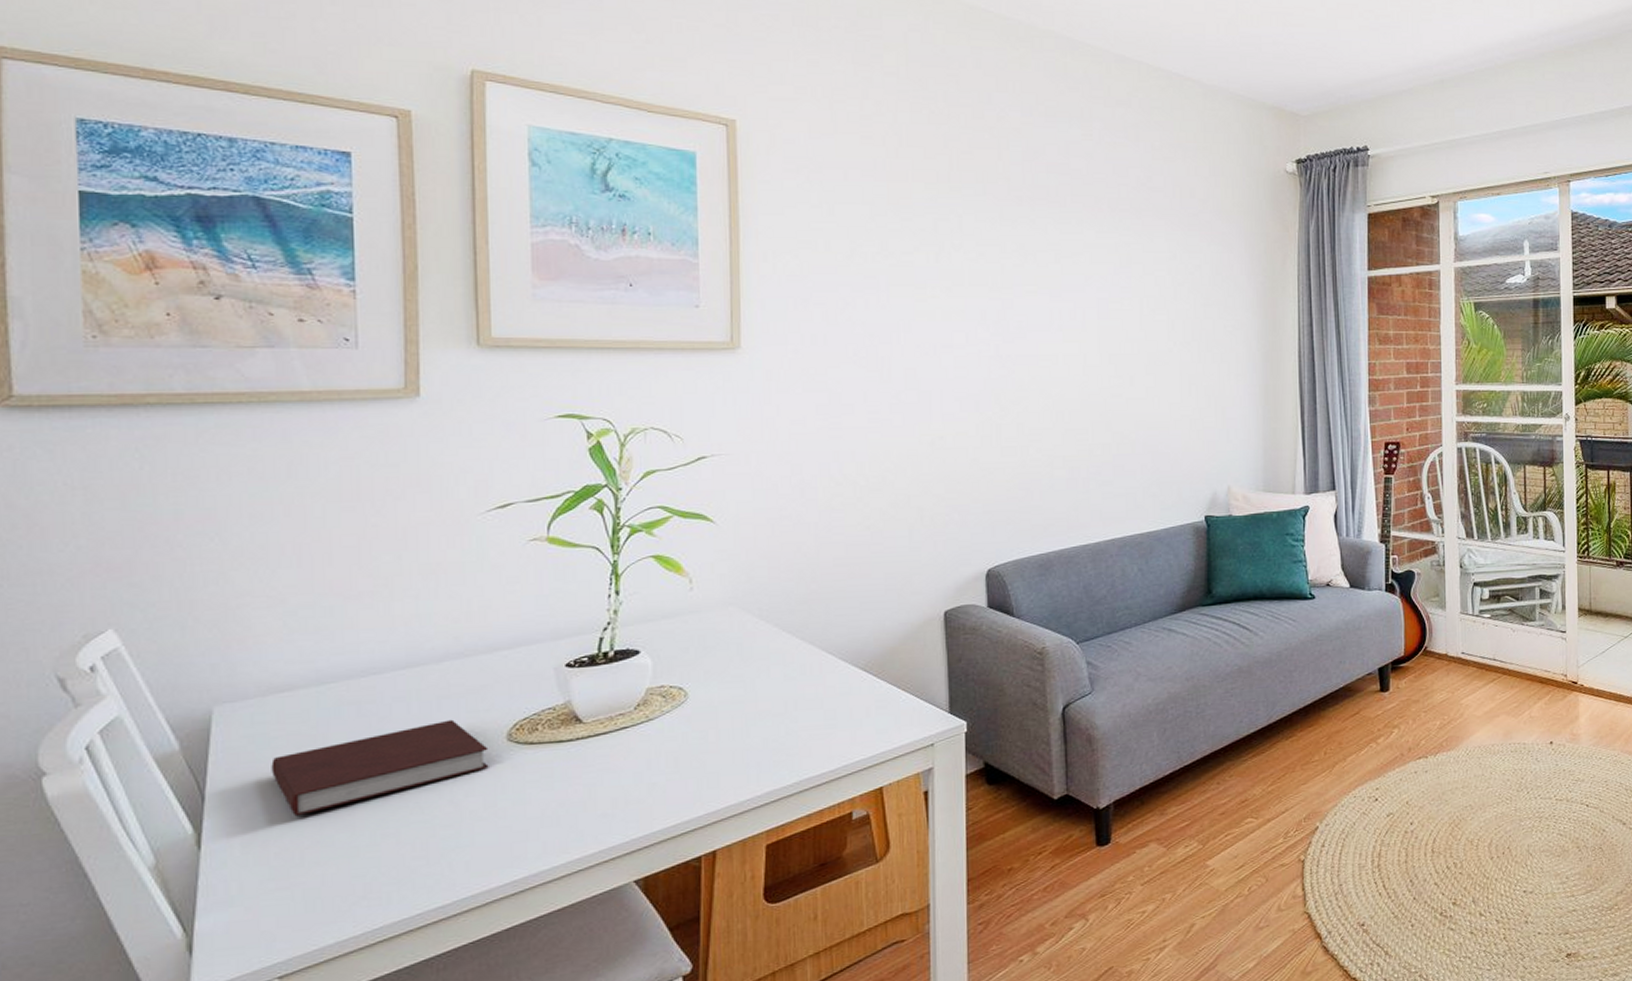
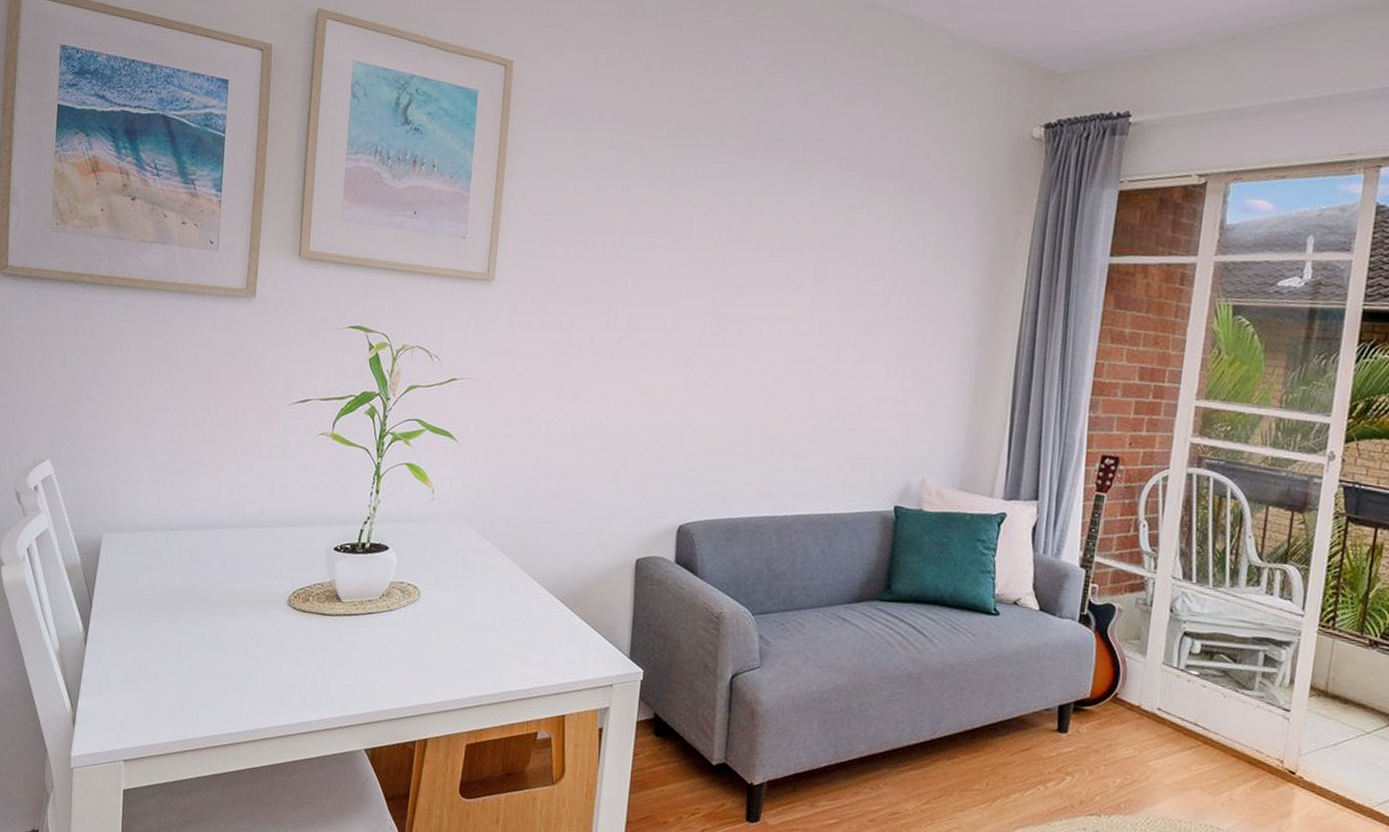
notebook: present [271,719,489,817] -> none [133,578,274,635]

